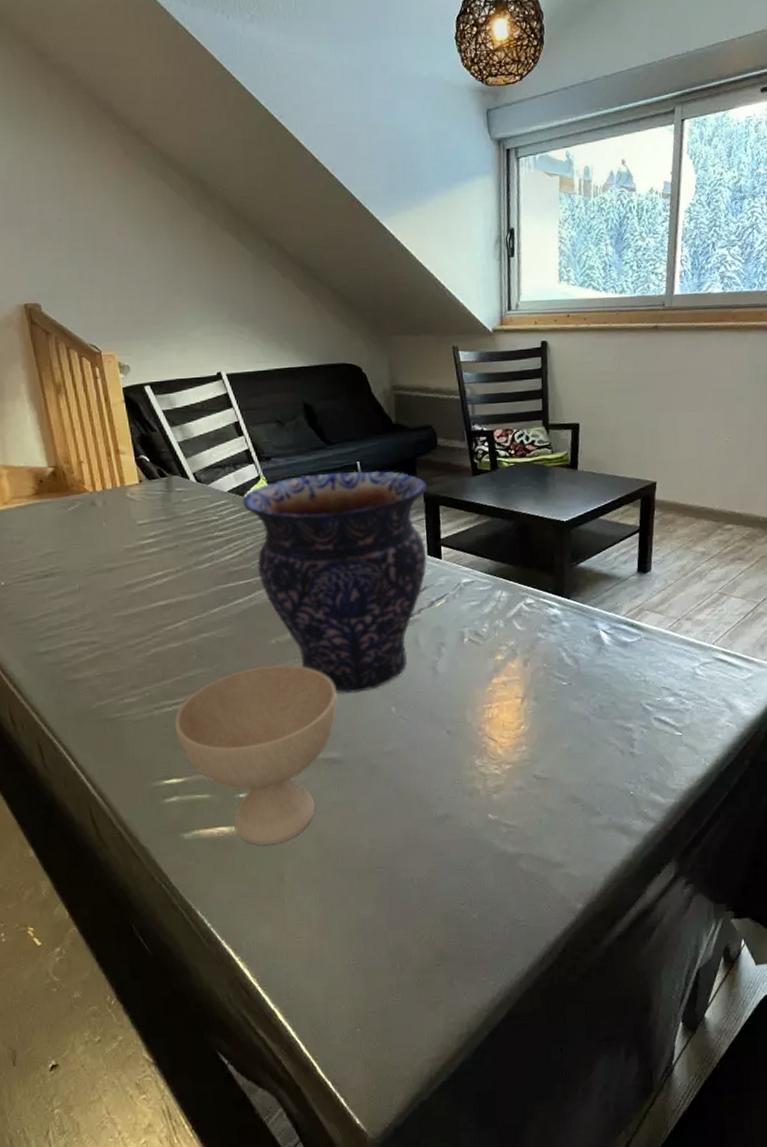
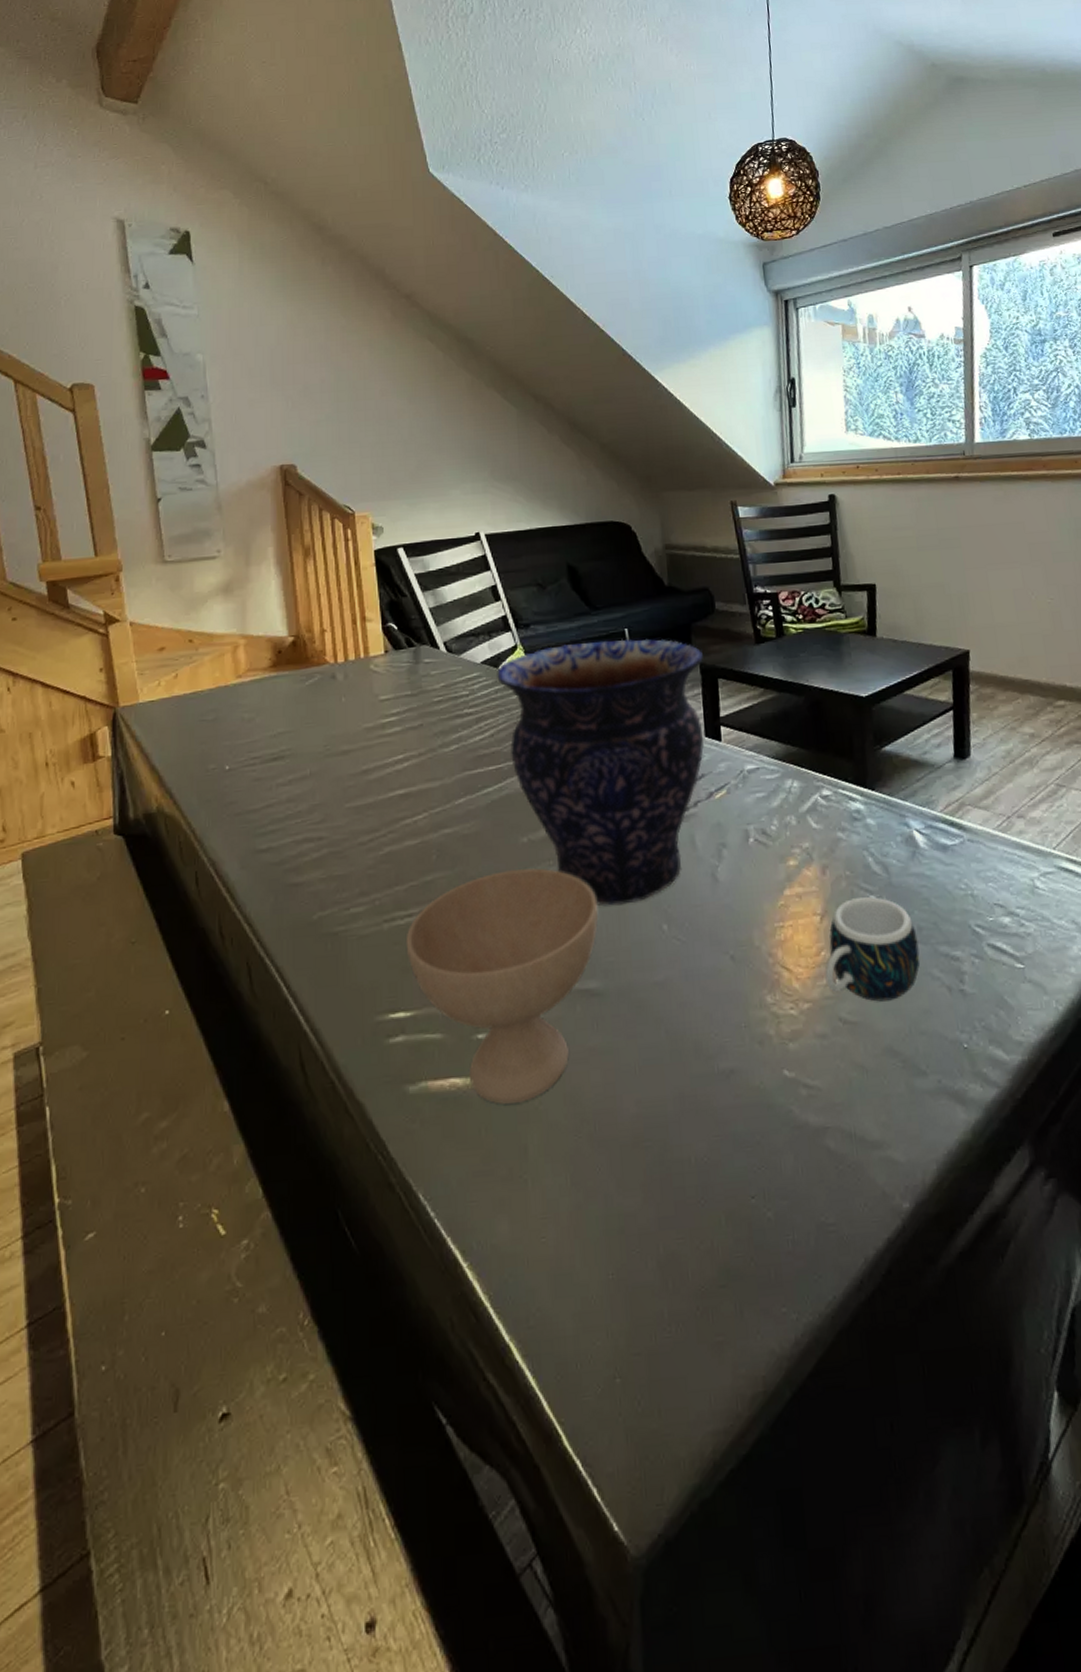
mug: none [523,683,600,763] -> present [825,897,920,1002]

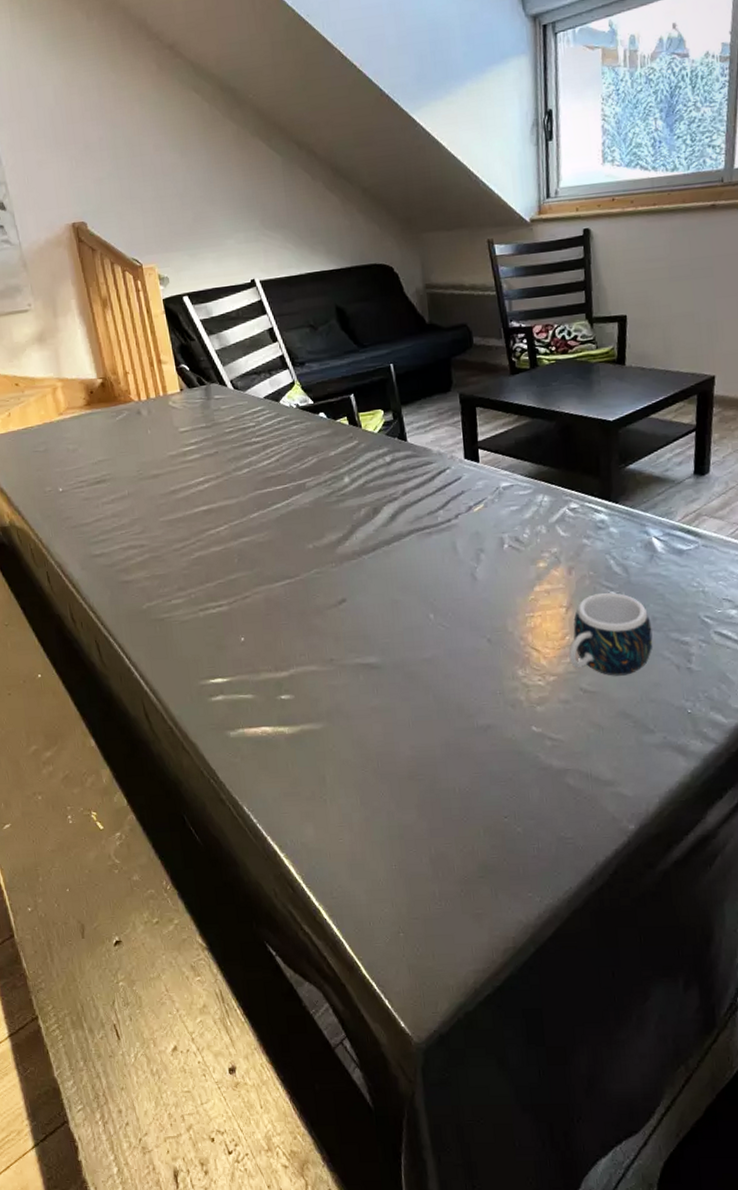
bowl: present [405,868,598,1104] -> none [218,569,375,746]
vase: present [496,638,704,907] -> none [277,372,464,600]

